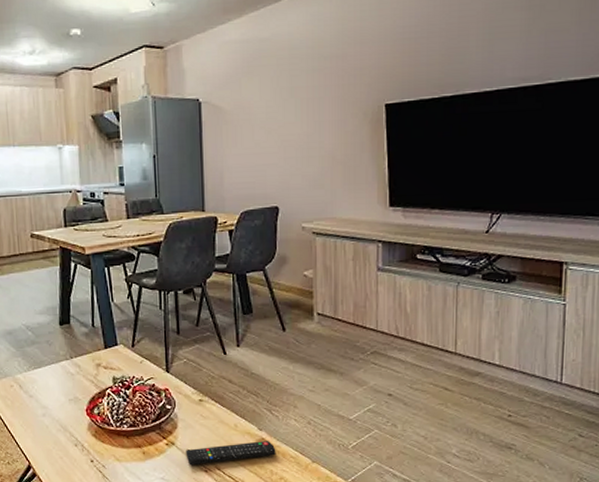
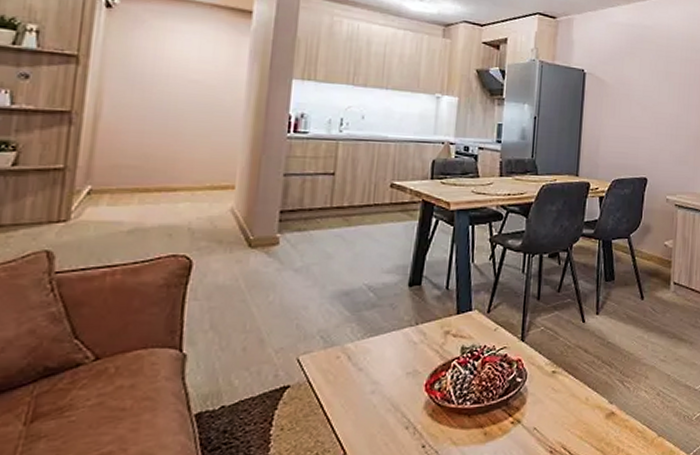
remote control: present [185,441,276,466] -> none [531,415,625,446]

